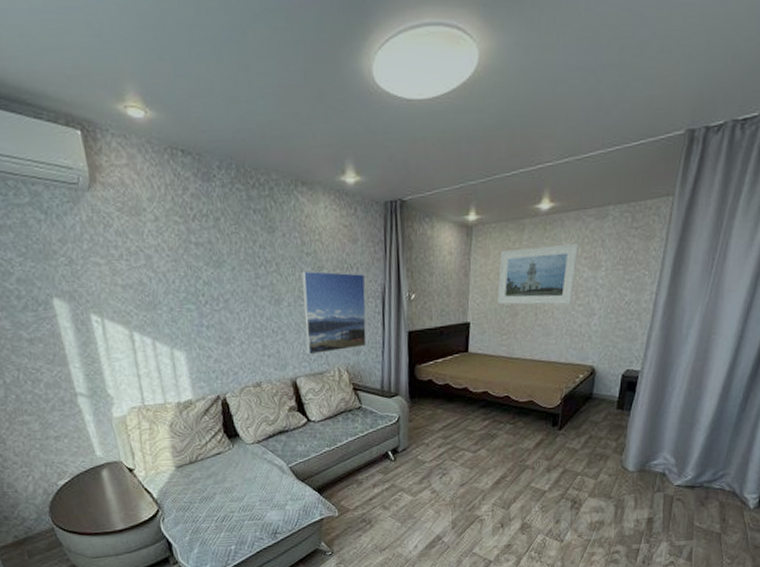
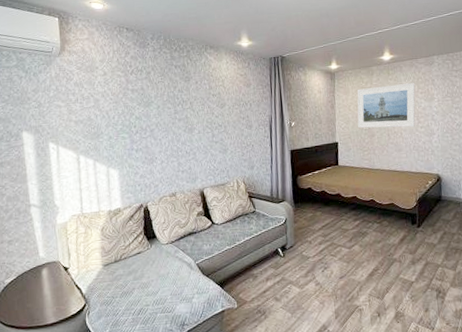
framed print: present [302,270,367,355] -> none [209,107,259,170]

